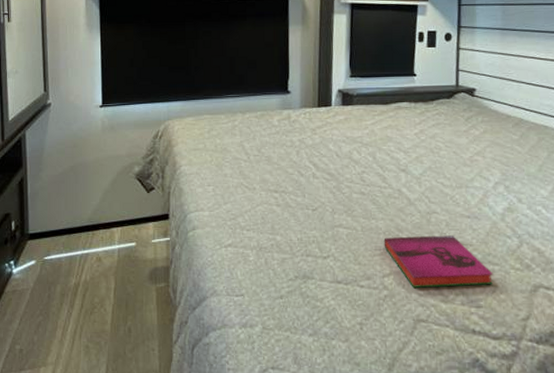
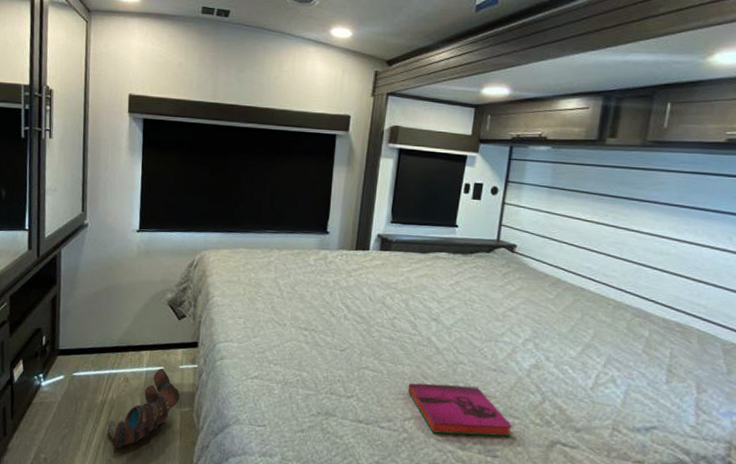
boots: none [82,244,154,332] -> present [107,368,180,448]

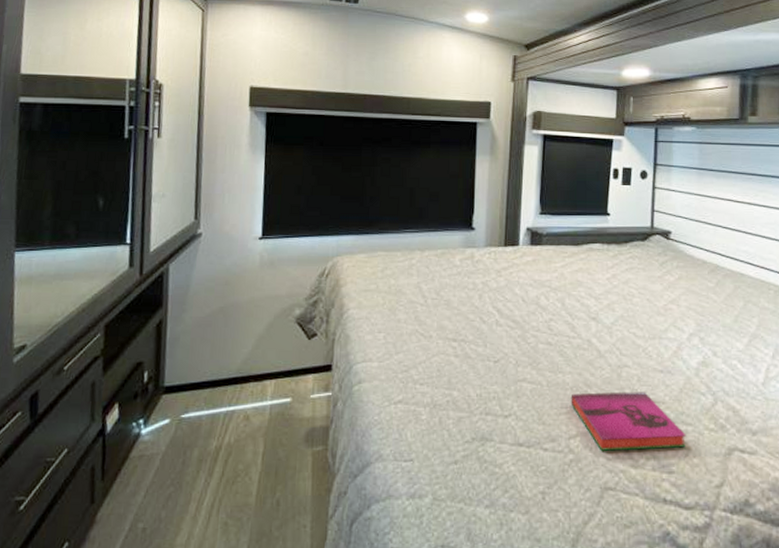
boots: present [107,368,180,448] -> none [223,399,312,506]

